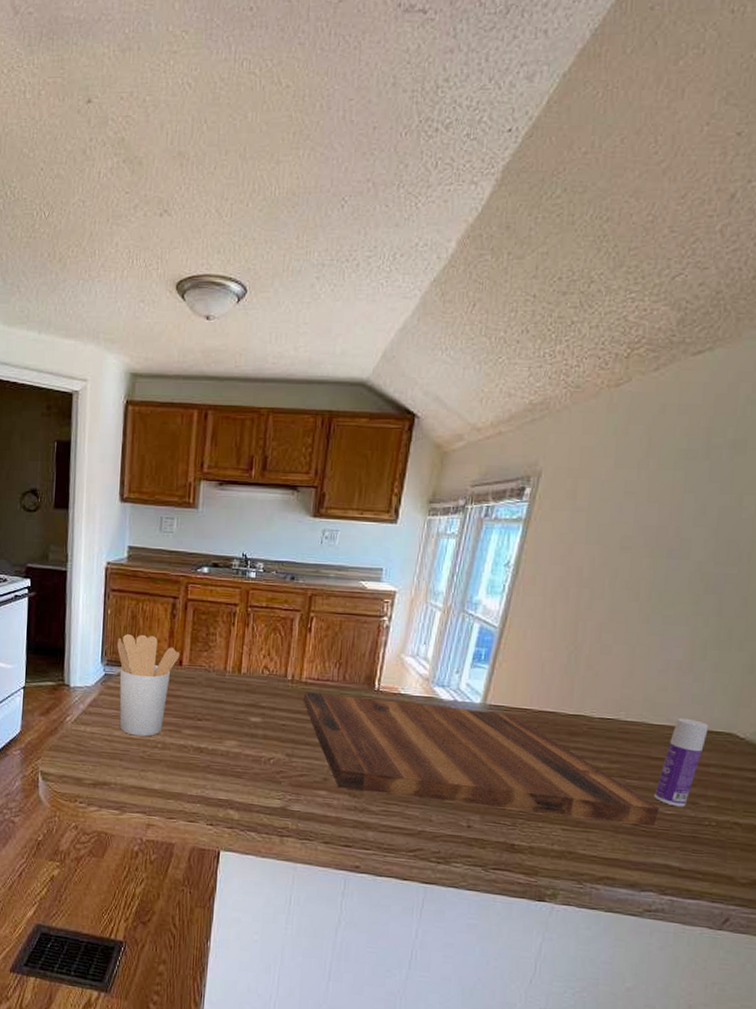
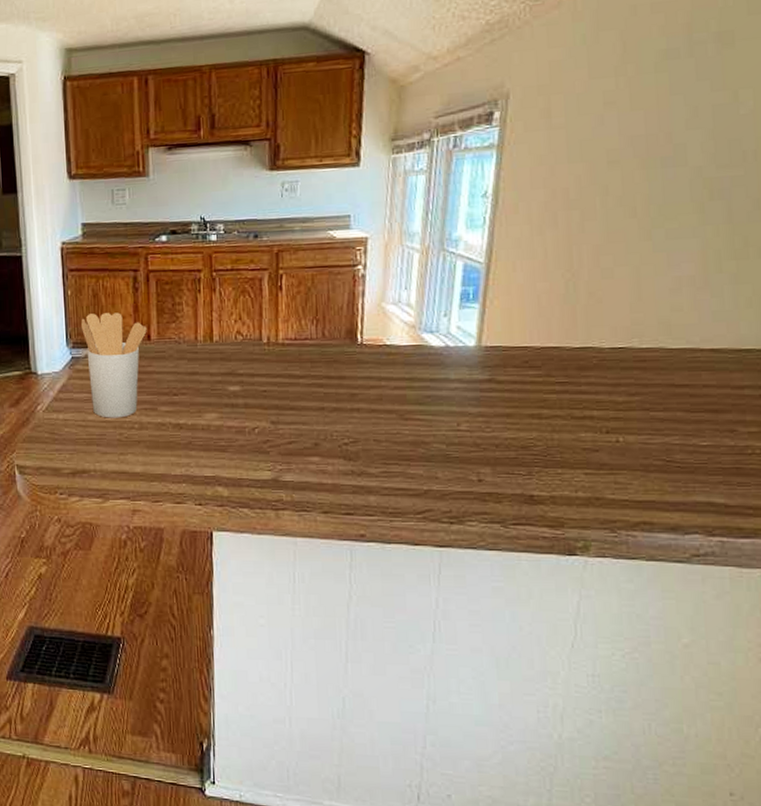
cutting board: present [304,692,659,827] -> none [283,353,693,461]
bottle: present [654,718,709,807] -> none [684,338,737,437]

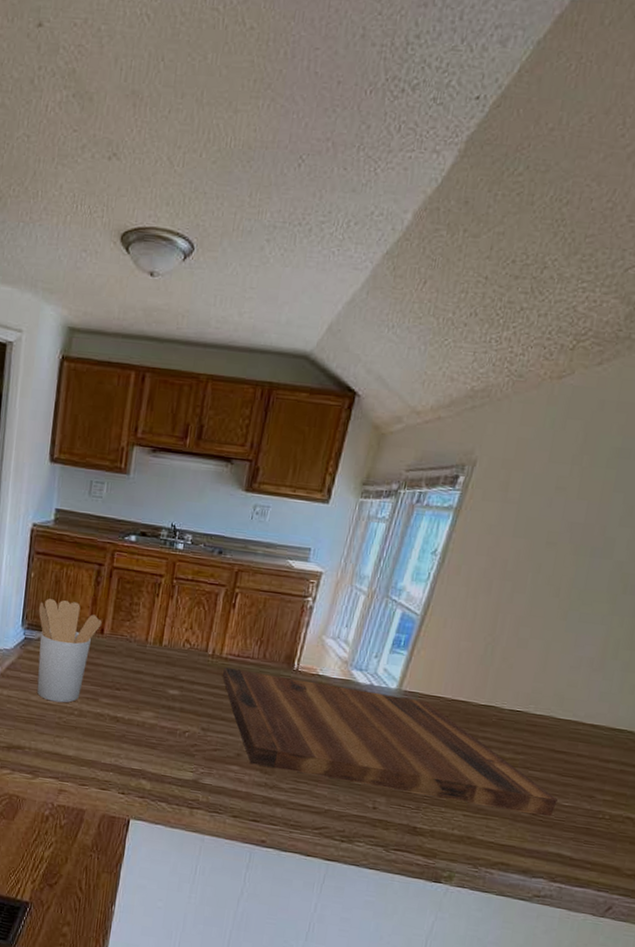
cutting board: none [283,353,693,461] -> present [223,667,557,817]

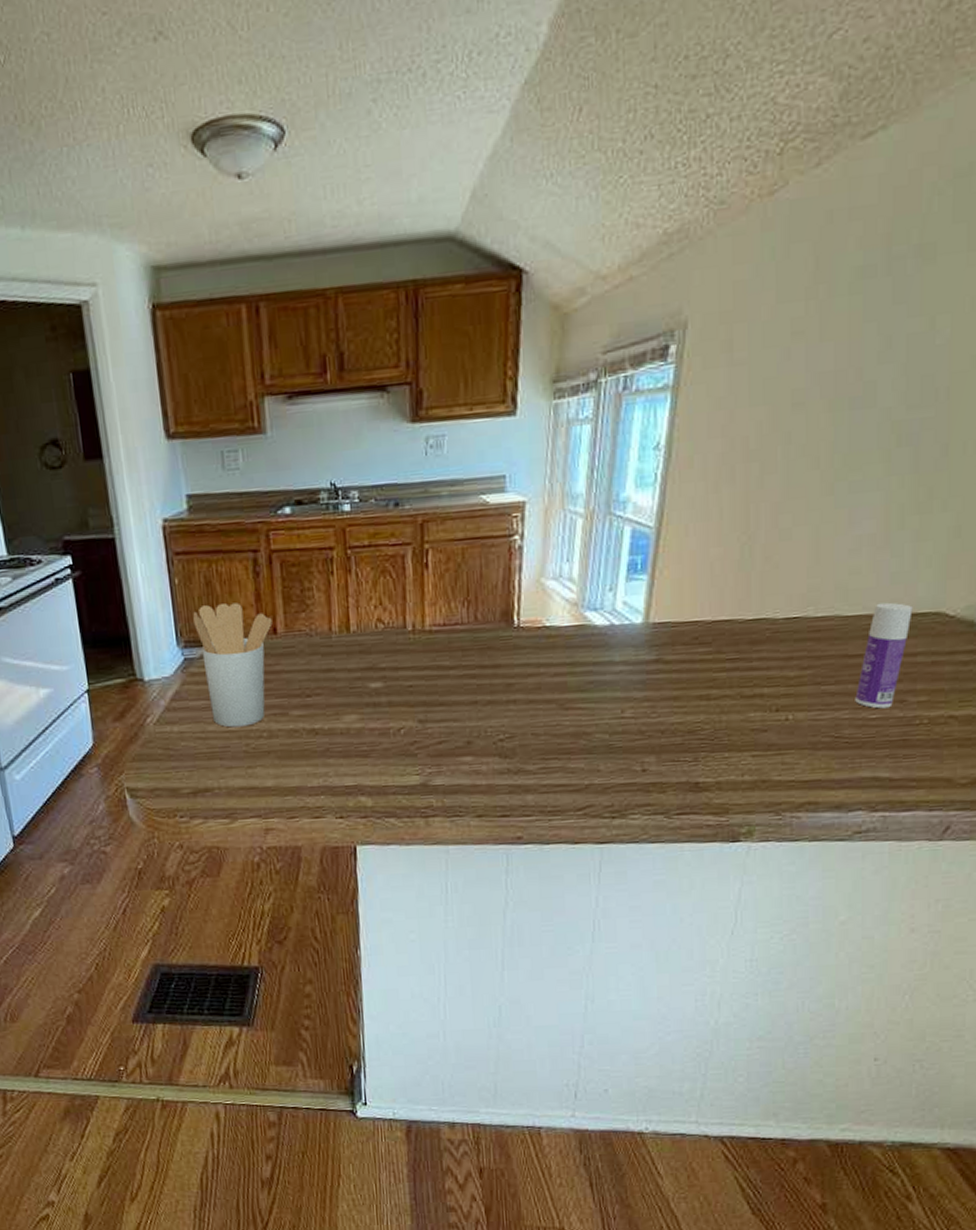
cutting board: present [223,667,557,817] -> none [430,630,862,750]
bottle: none [554,714,613,800] -> present [855,602,913,709]

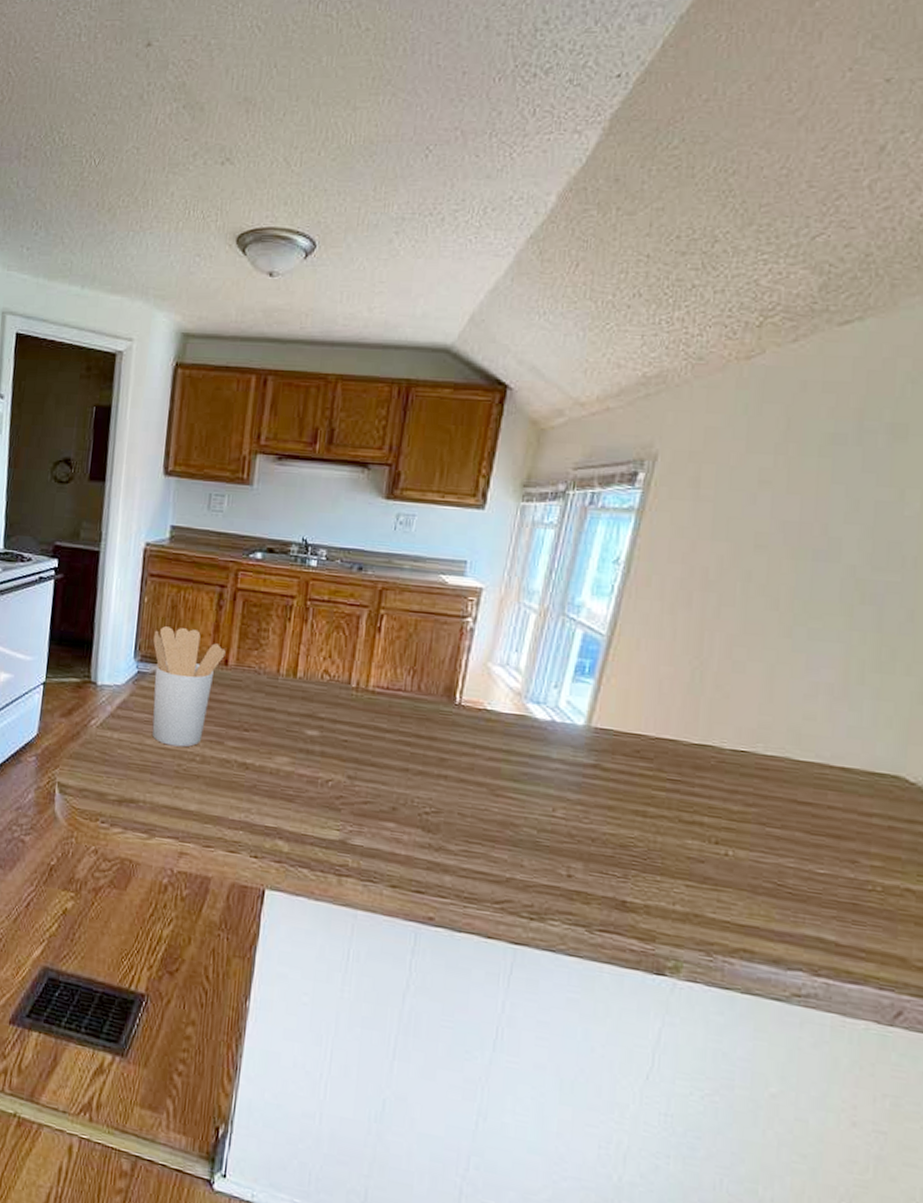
bottle: present [855,602,913,709] -> none [802,754,870,866]

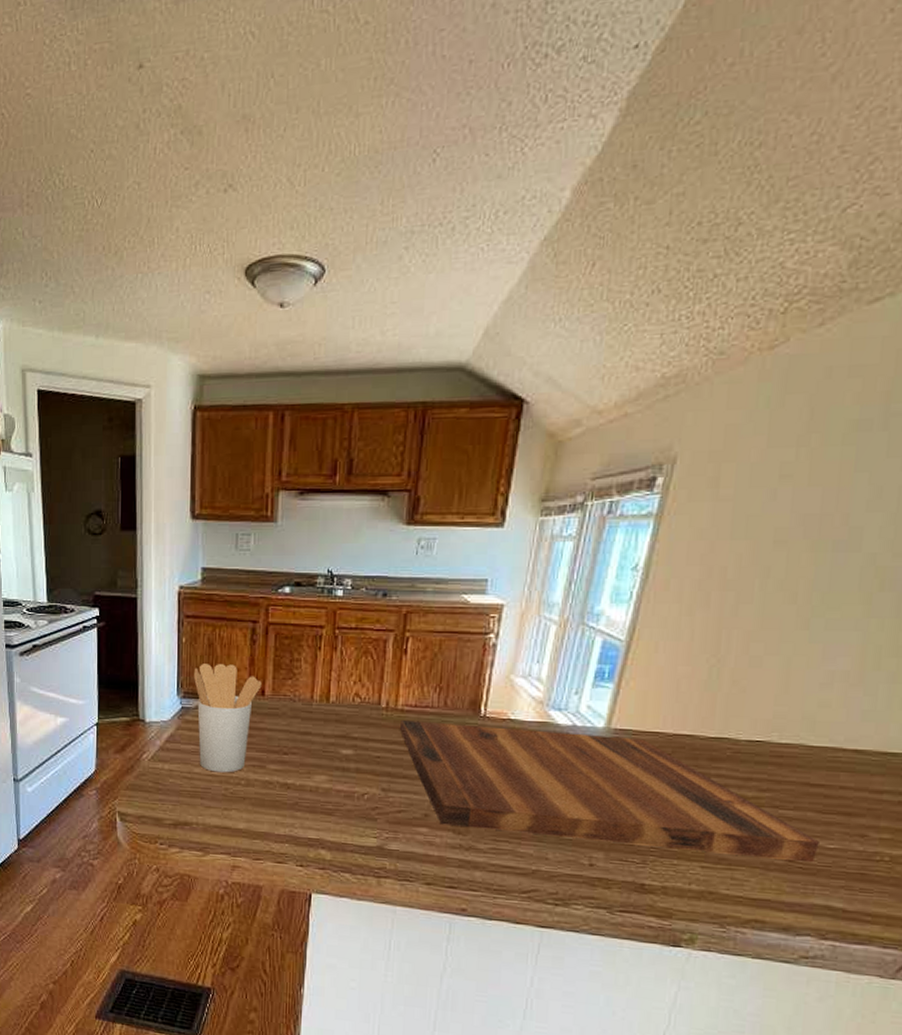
cutting board: none [370,702,809,889] -> present [400,720,819,863]

